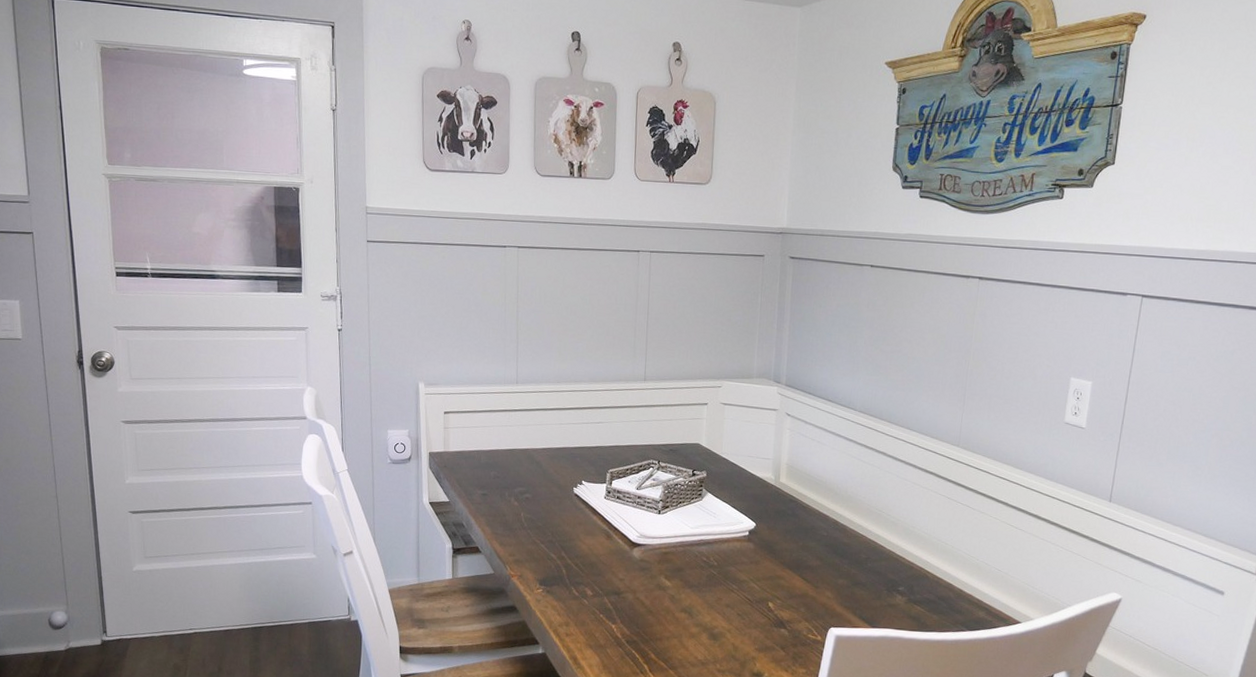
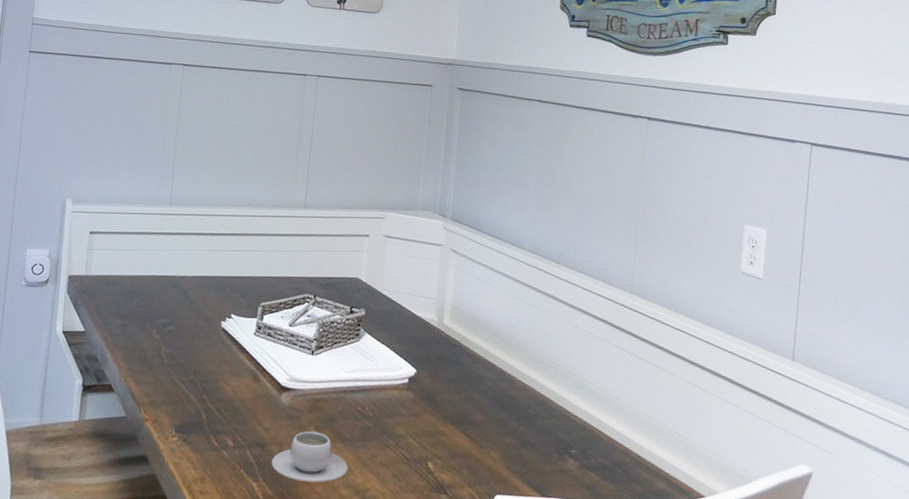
teacup: none [627,580,697,623] -> present [271,431,349,483]

